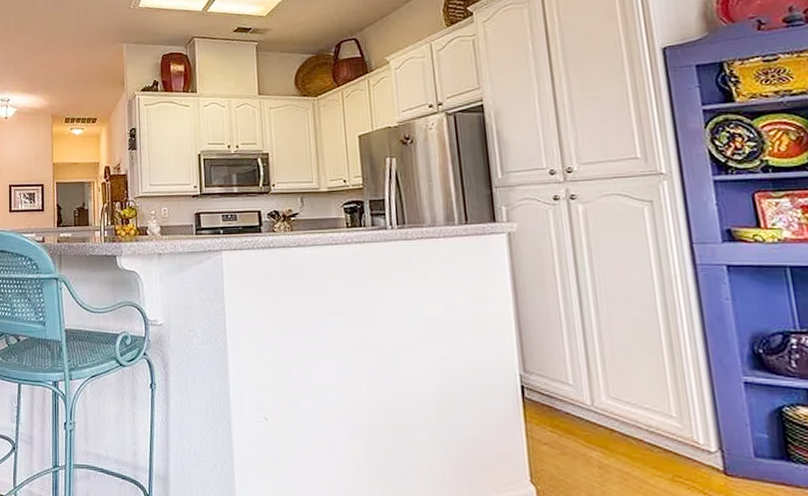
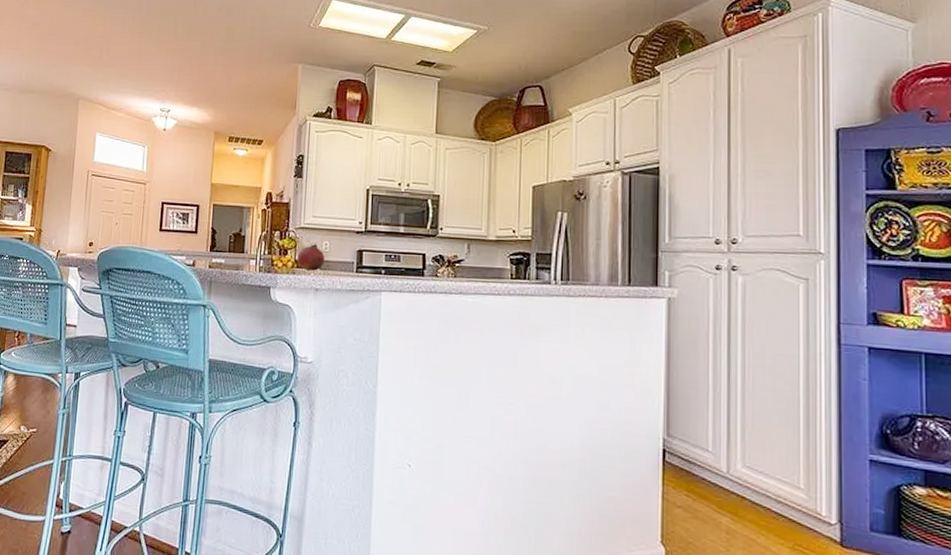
fruit: none [139,211,165,237] -> present [297,244,325,271]

